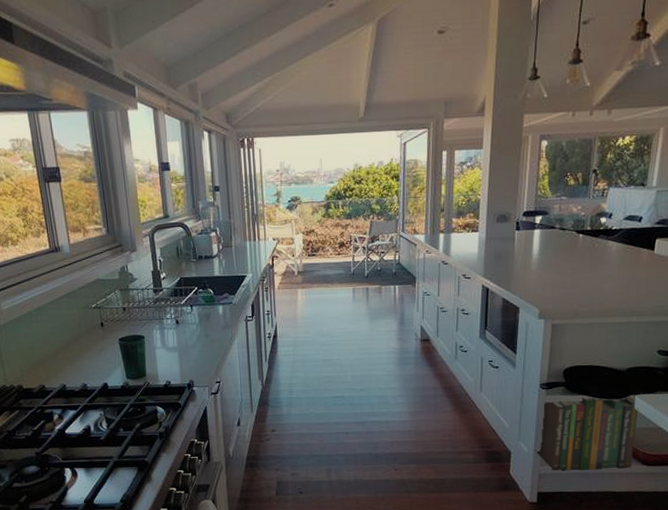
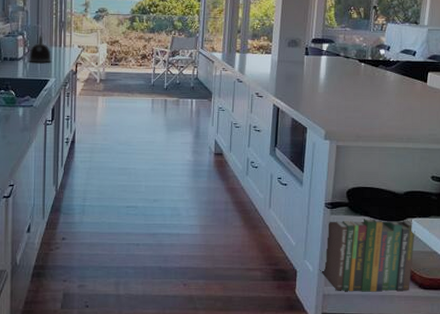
kettle: none [224,229,247,260] -> present [29,34,52,64]

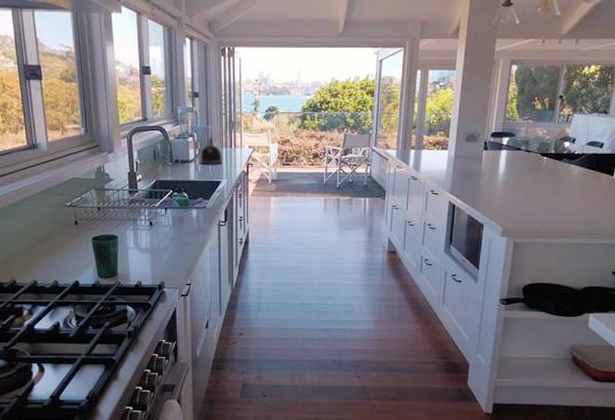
books: present [319,219,415,292] -> none [492,314,592,384]

